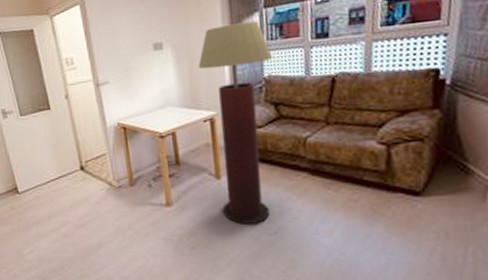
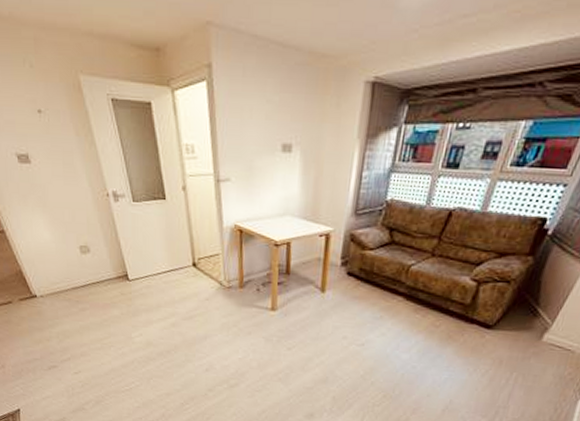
floor lamp: present [198,21,273,224] -> none [321,135,400,335]

